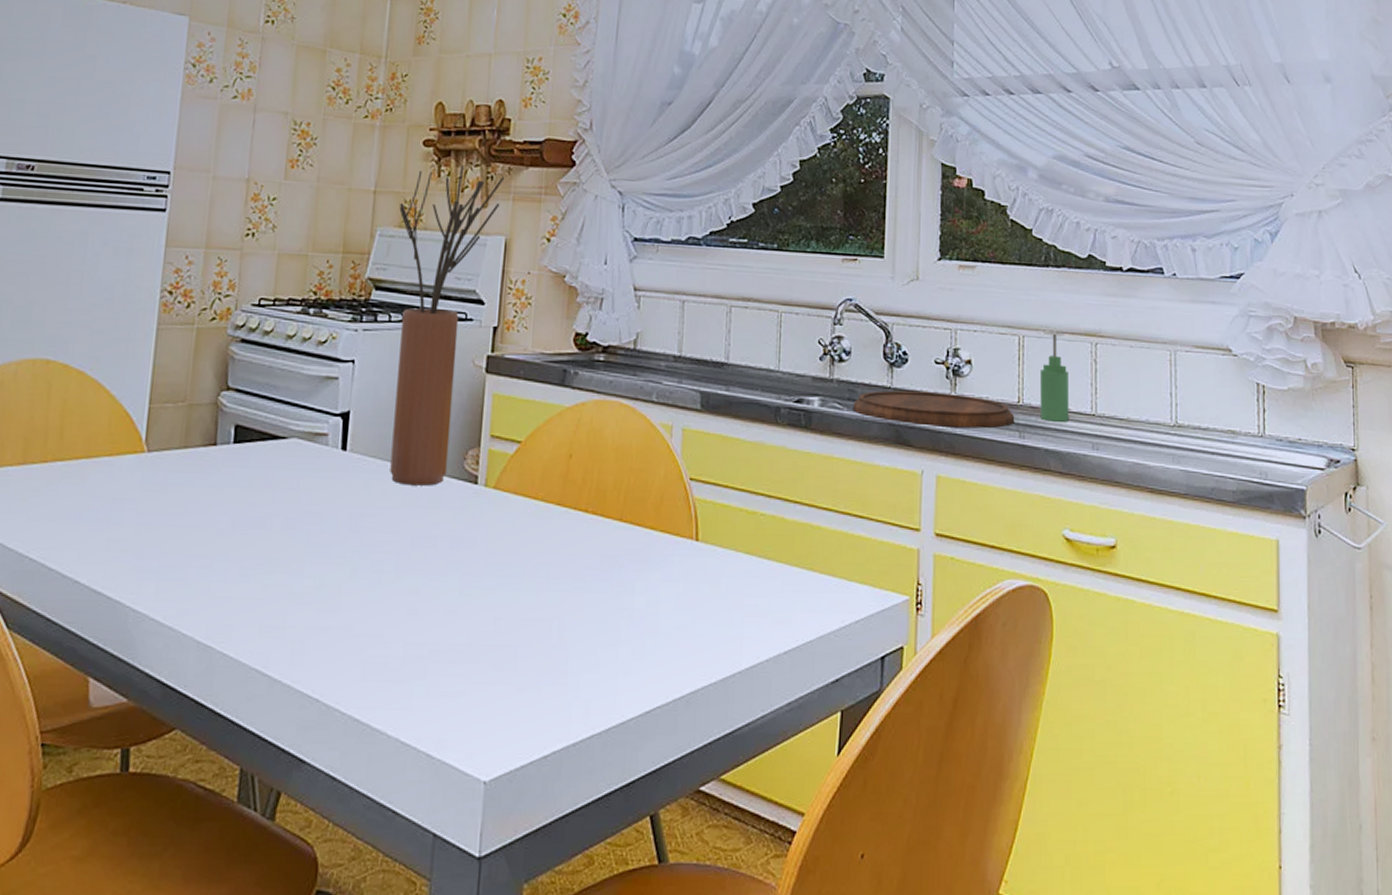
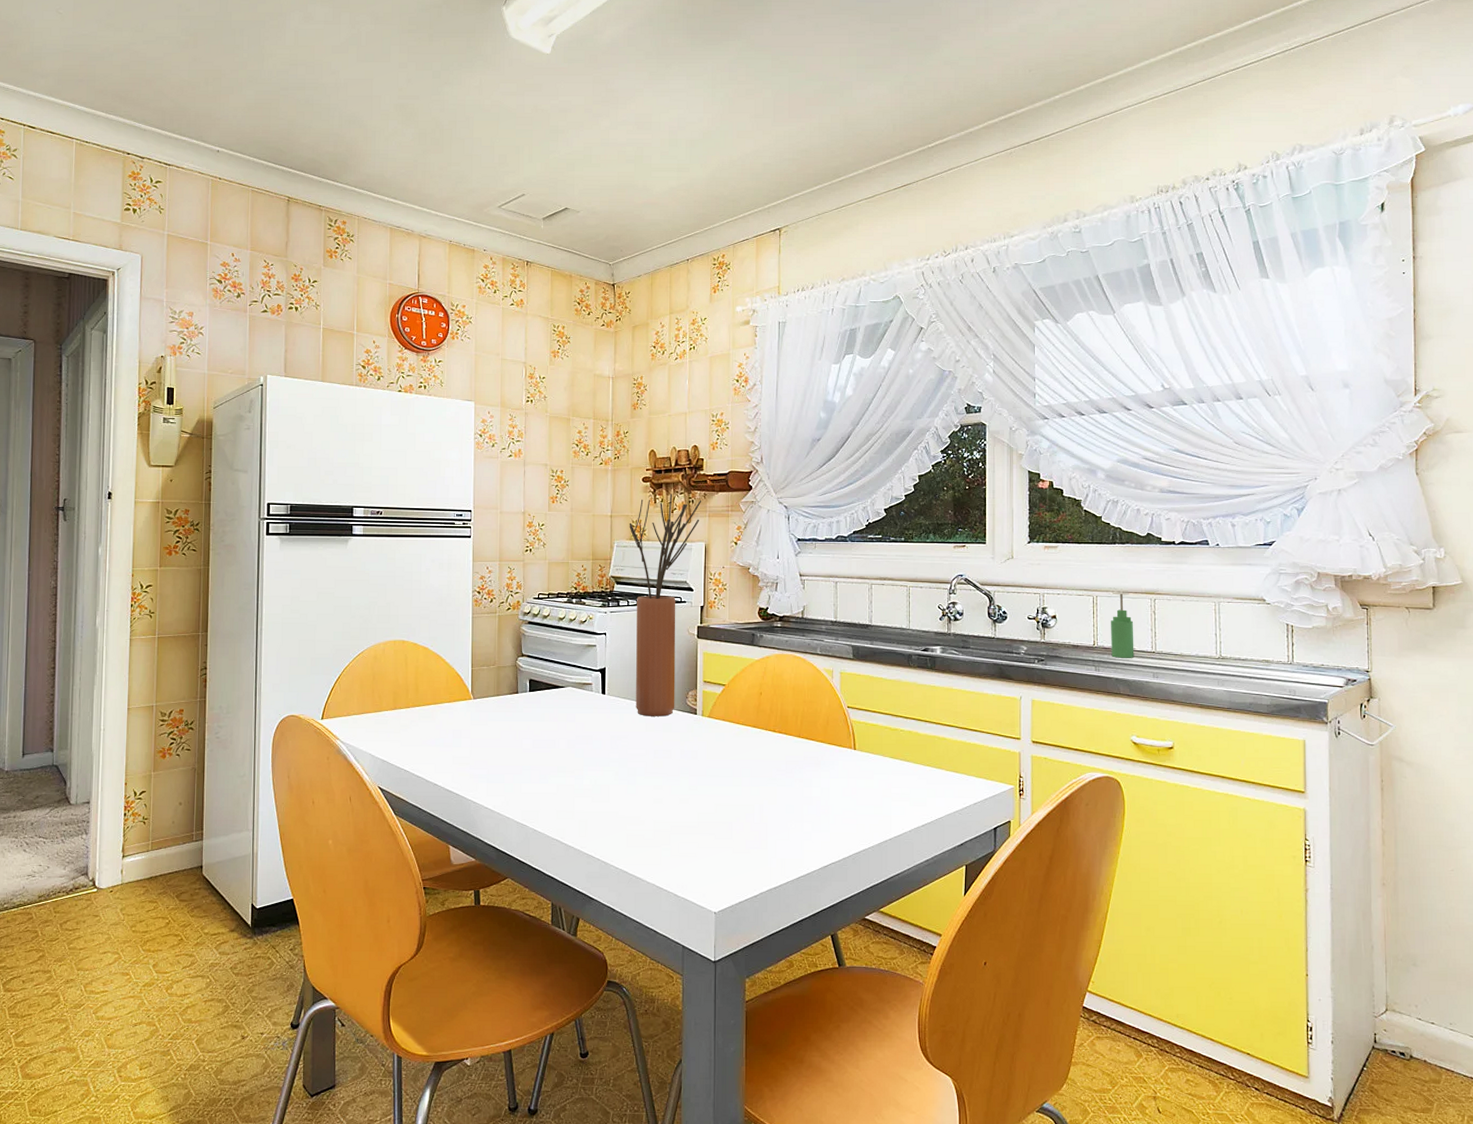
cutting board: present [853,390,1015,429] -> none [966,640,1091,665]

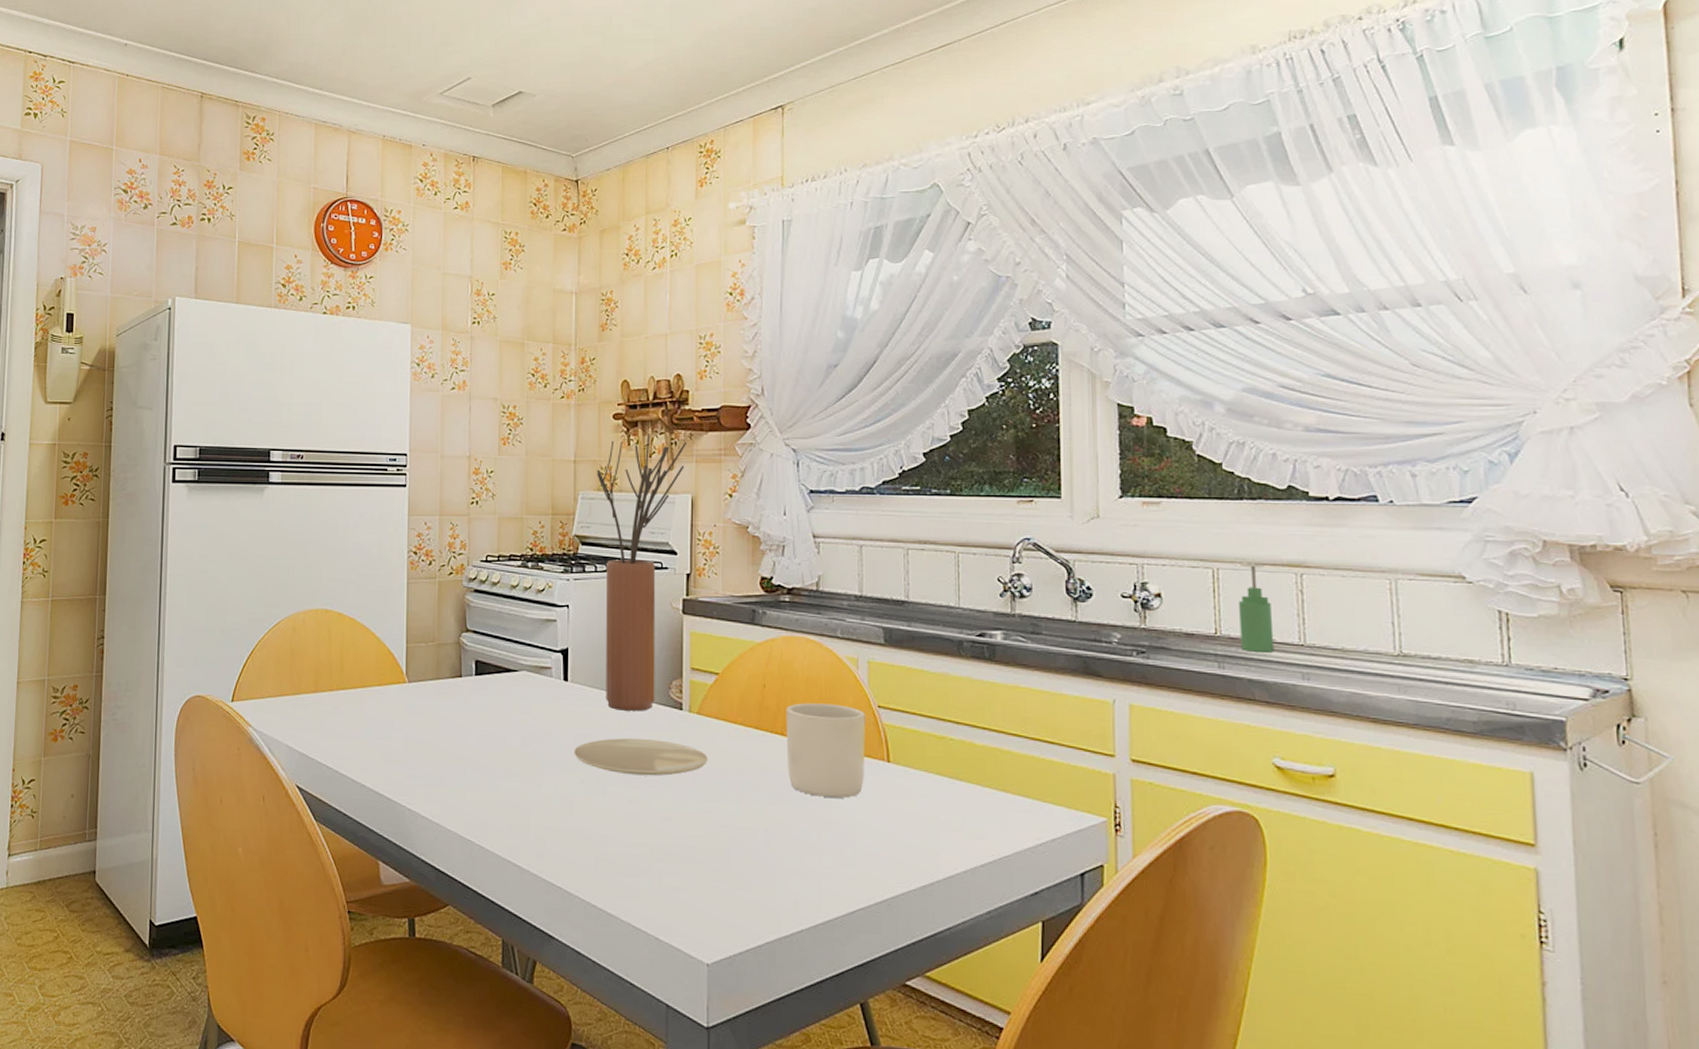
plate: none [610,738,716,768] -> present [574,738,708,776]
mug: none [777,706,839,779] -> present [786,703,866,798]

